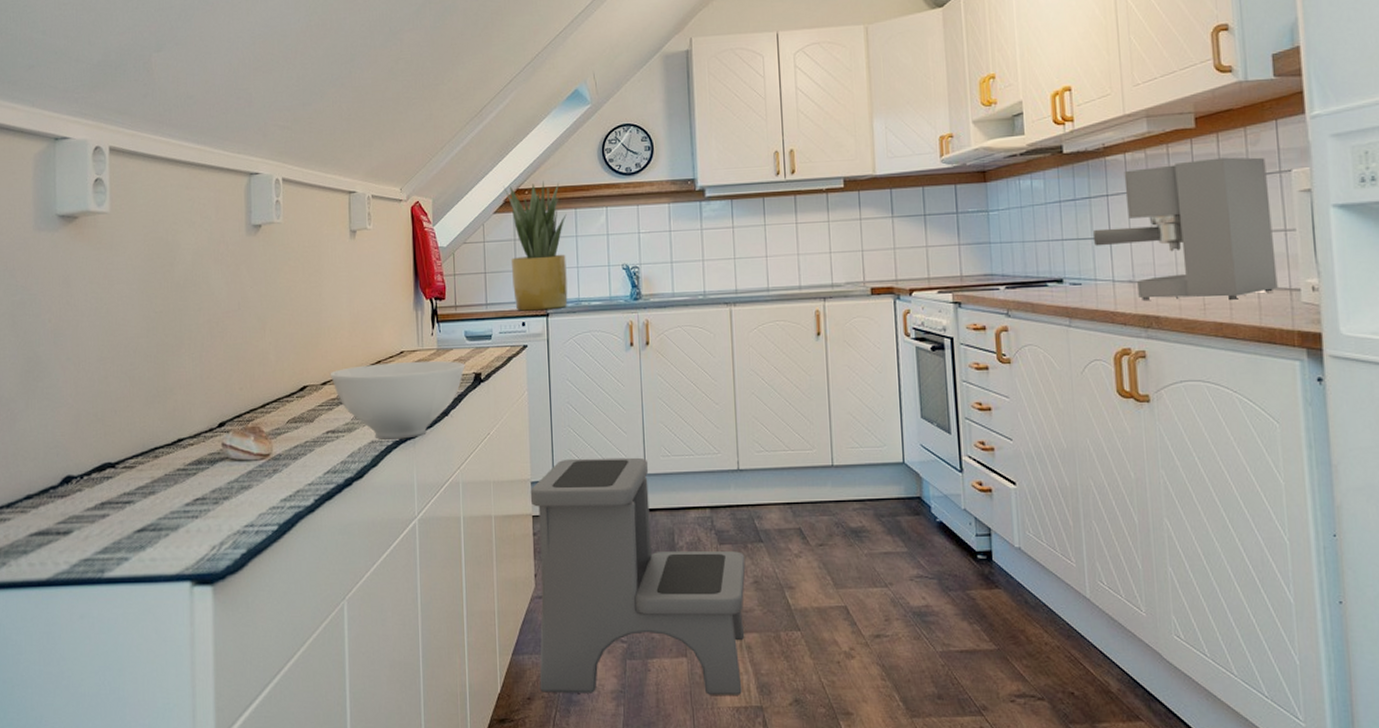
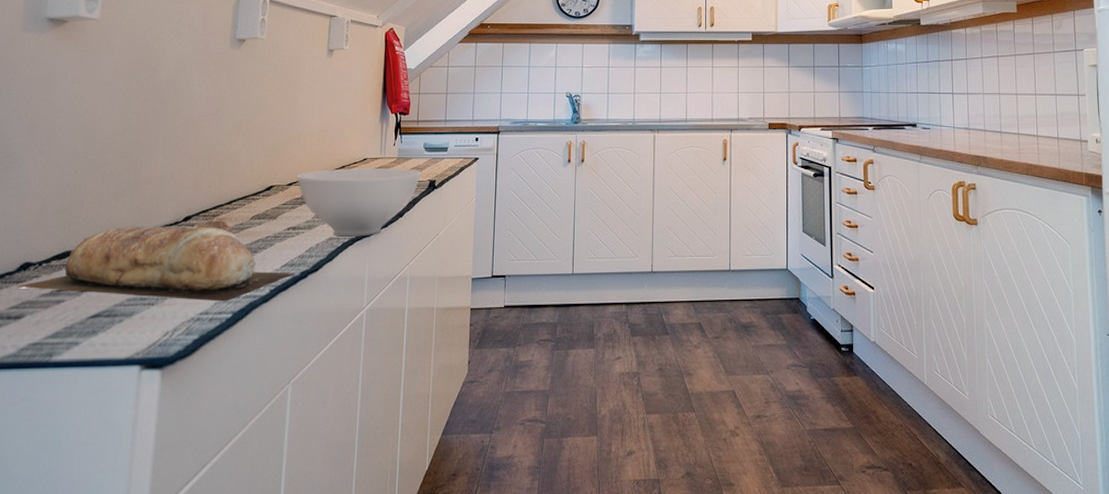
bread loaf: none [61,432,340,513] -> present [16,226,296,302]
planter: present [503,180,568,311] -> none [469,18,522,128]
step stool: present [530,457,746,695] -> none [464,258,653,469]
coffee maker: present [1092,157,1278,302] -> none [940,36,1072,147]

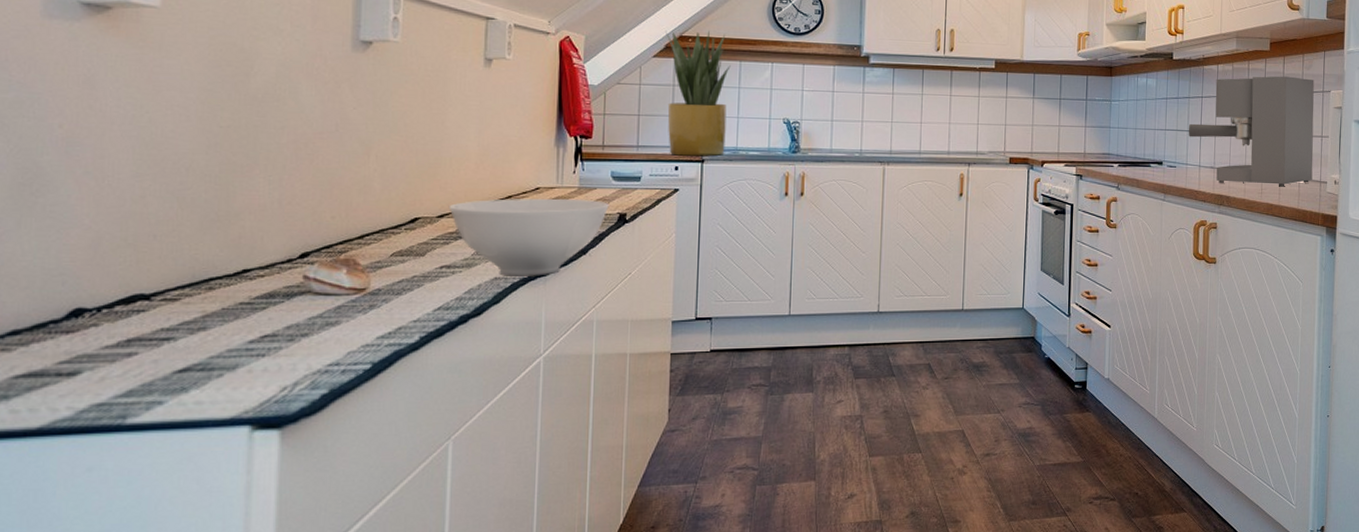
bread loaf: present [16,226,296,302] -> none [66,264,453,351]
planter: none [469,18,522,128] -> present [666,30,731,157]
coffee maker: none [940,36,1072,147] -> present [1188,76,1314,187]

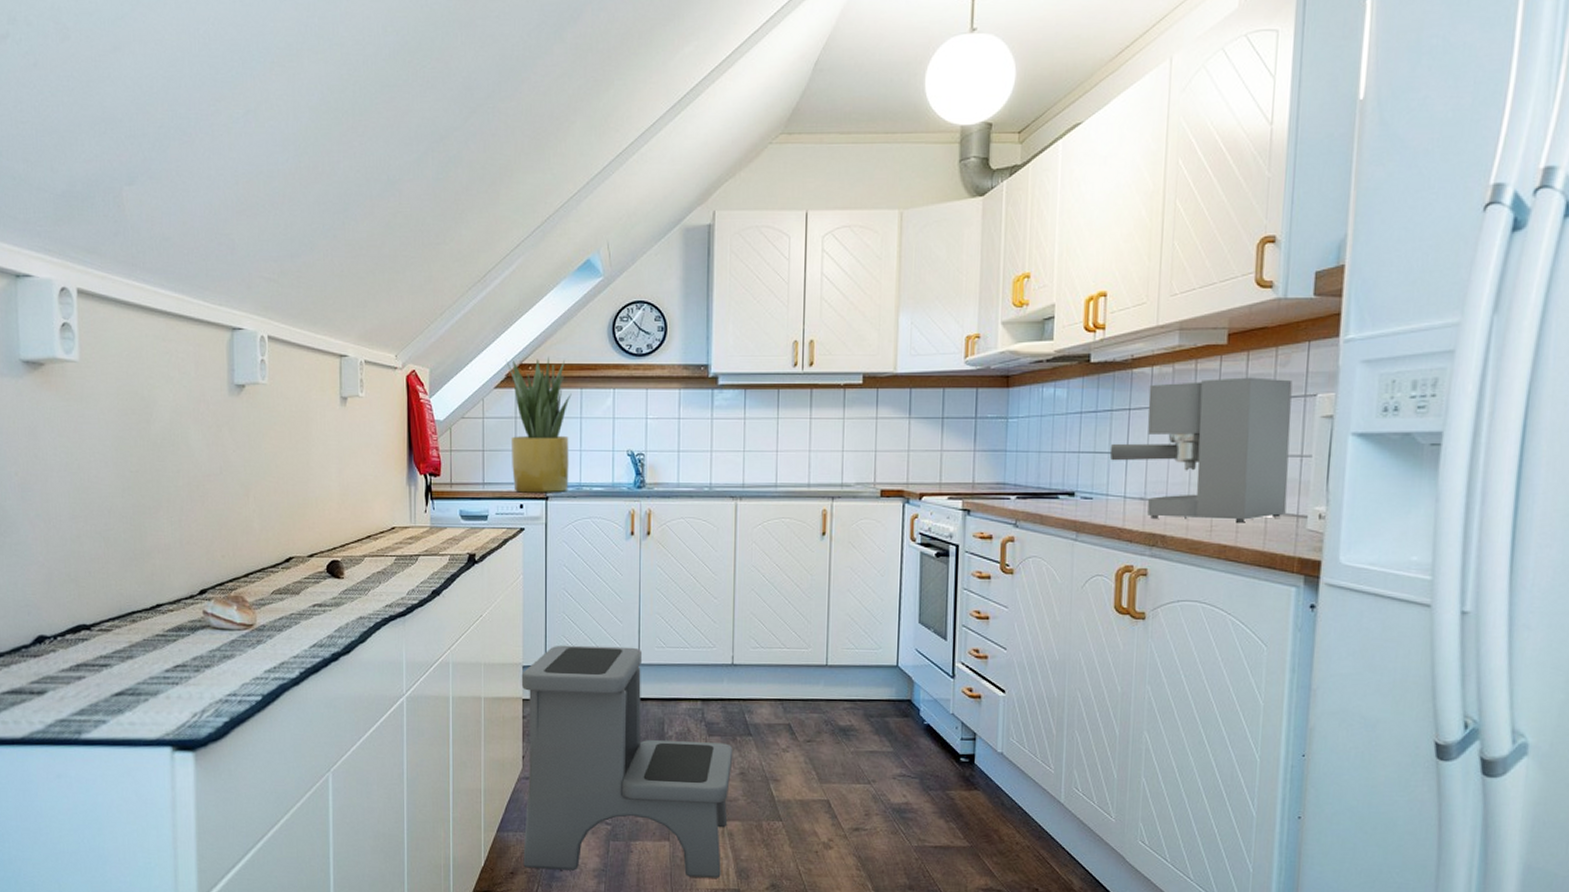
bowl: present [448,198,609,276] -> none [317,538,459,617]
step stool: none [665,299,878,521] -> present [521,645,733,878]

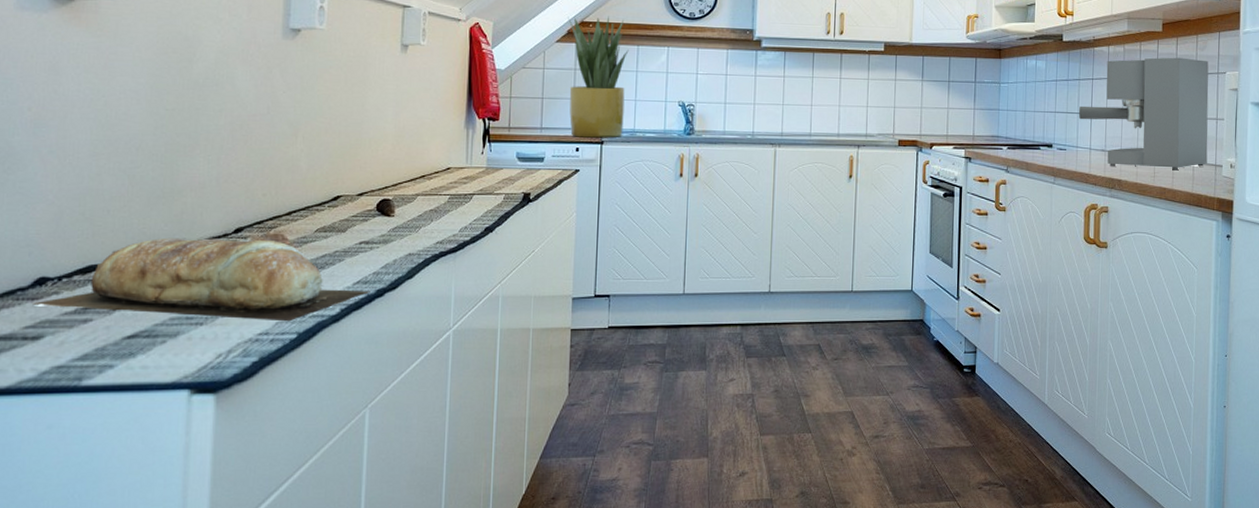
bread loaf: none [34,599,326,684] -> present [31,237,370,322]
step stool: present [521,645,733,878] -> none [565,277,769,493]

